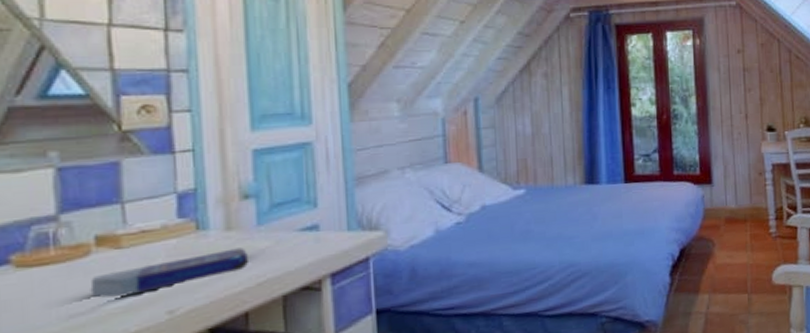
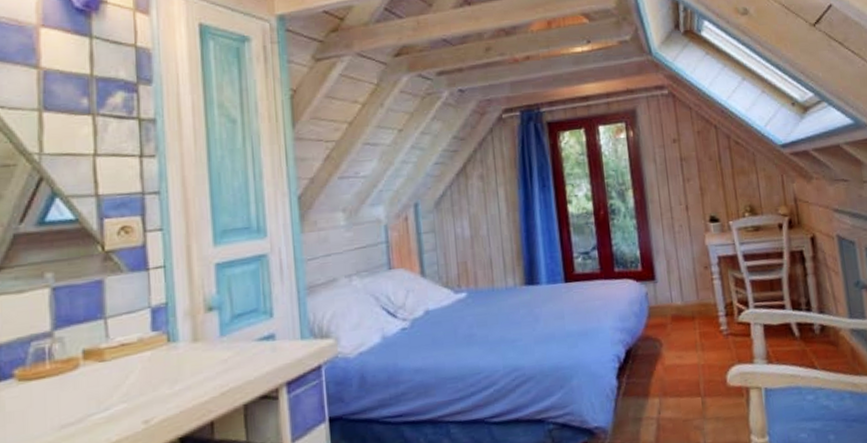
towel: present [90,247,248,298] -> none [78,358,213,409]

